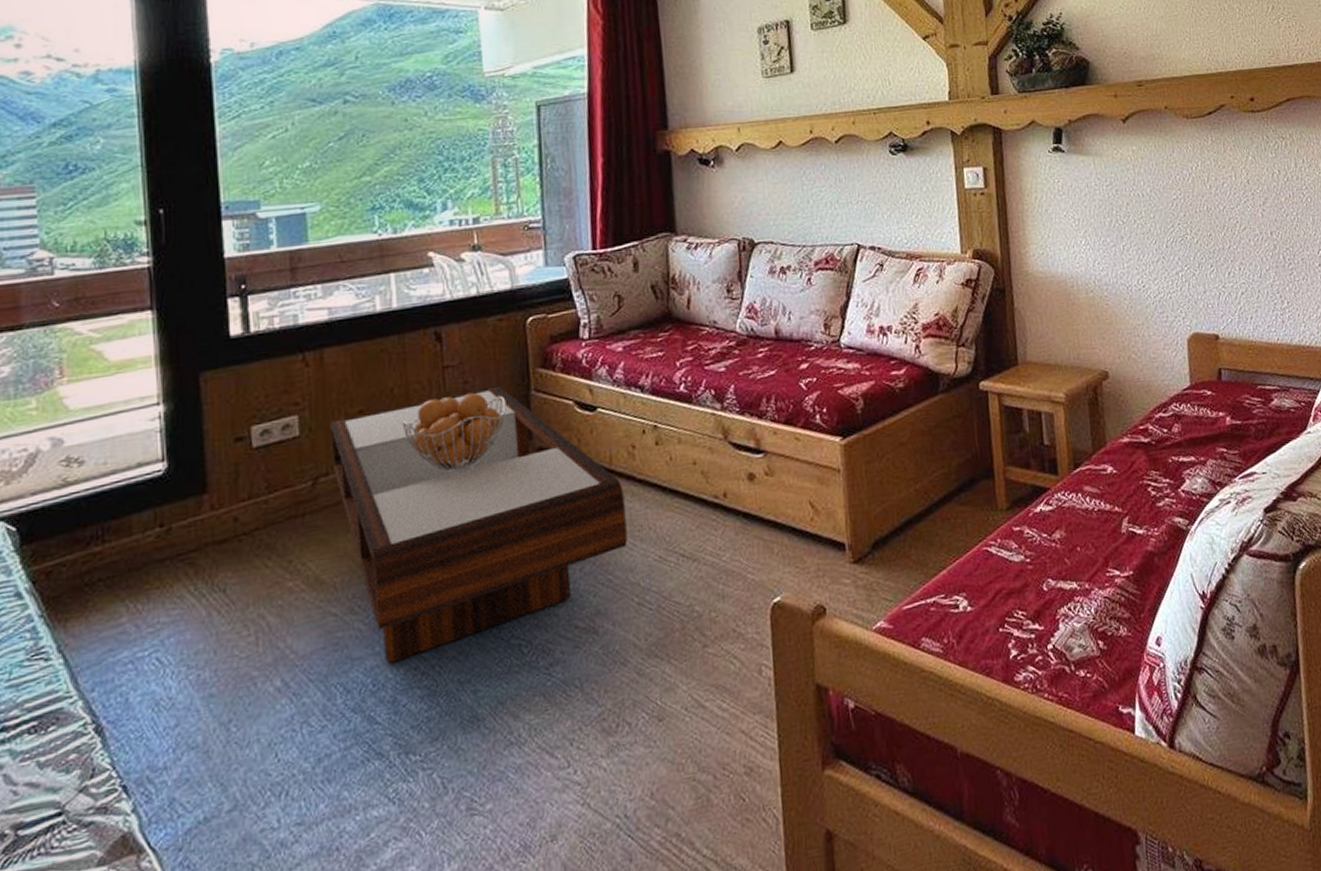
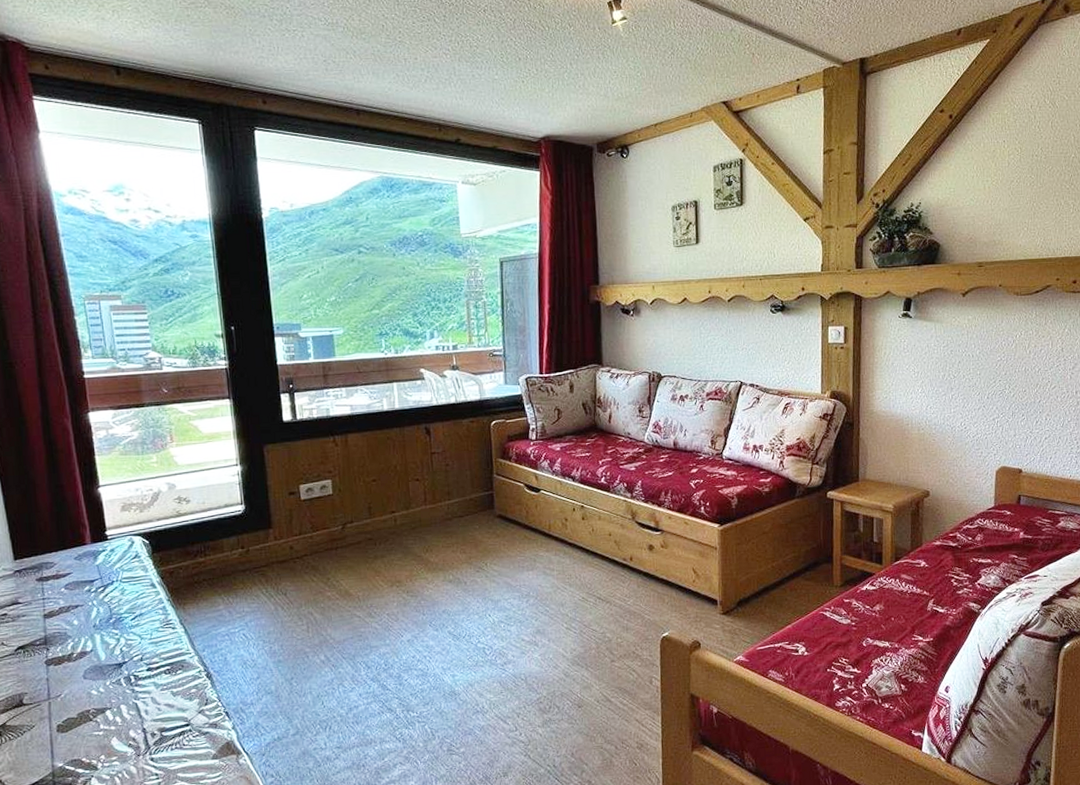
coffee table: present [330,386,628,663] -> none [353,469,560,652]
fruit basket: present [402,392,507,473] -> none [402,472,476,528]

